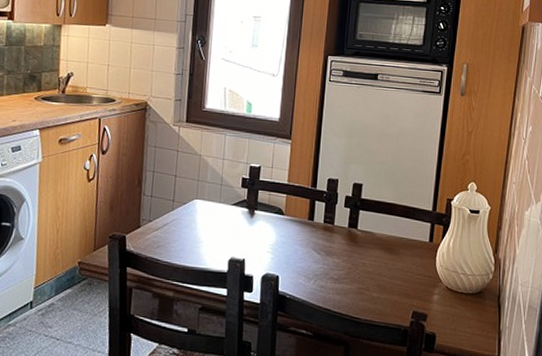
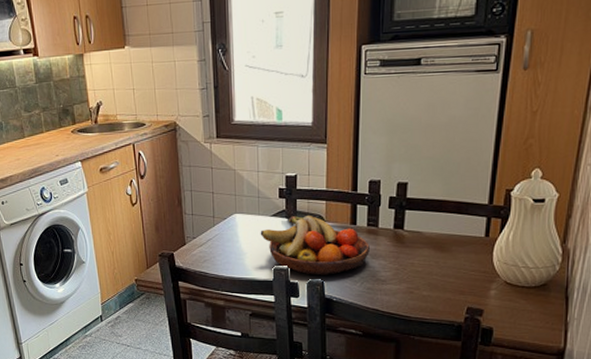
fruit bowl: none [219,207,325,270] -> present [260,216,370,275]

